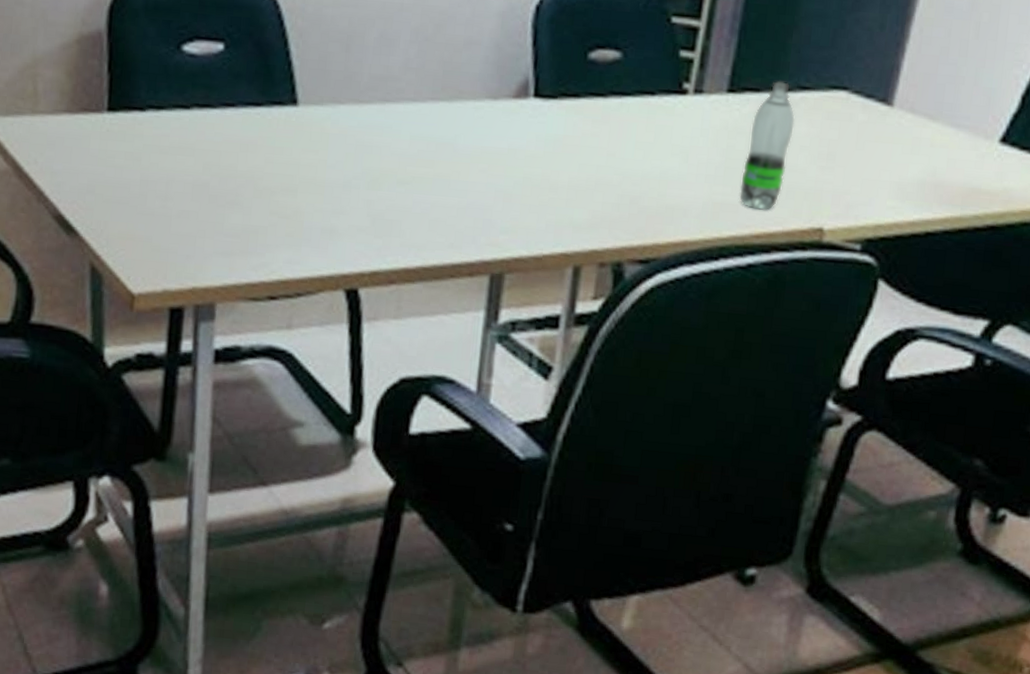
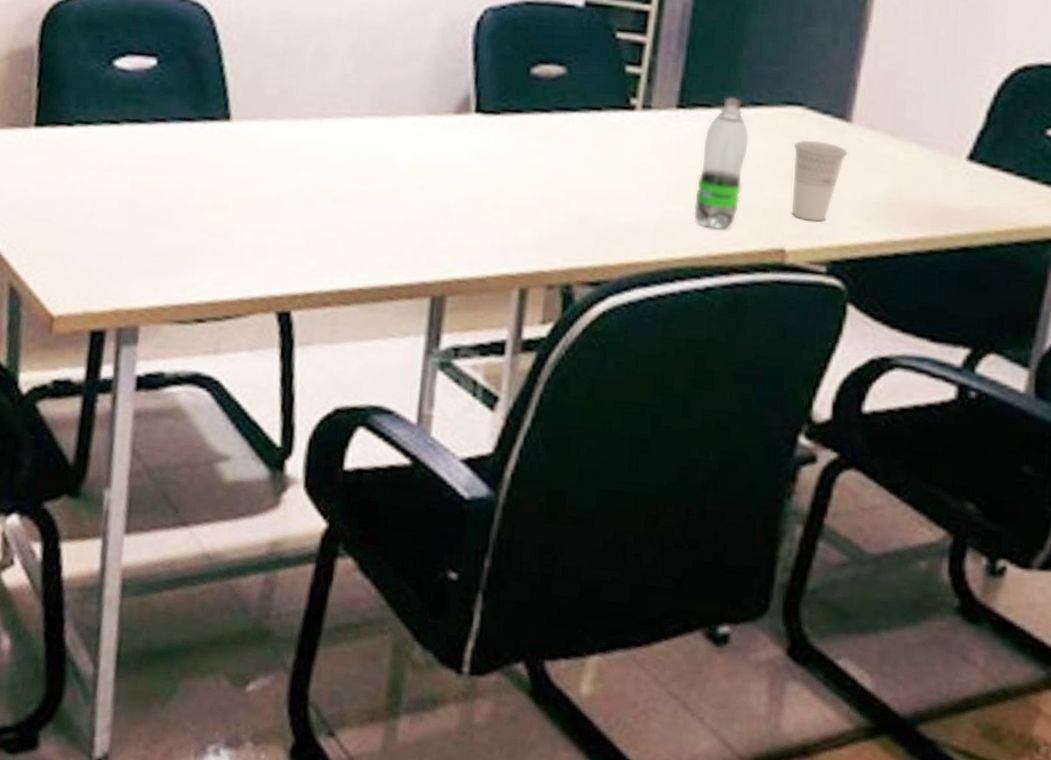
cup: none [831,123,888,202] -> present [791,139,848,222]

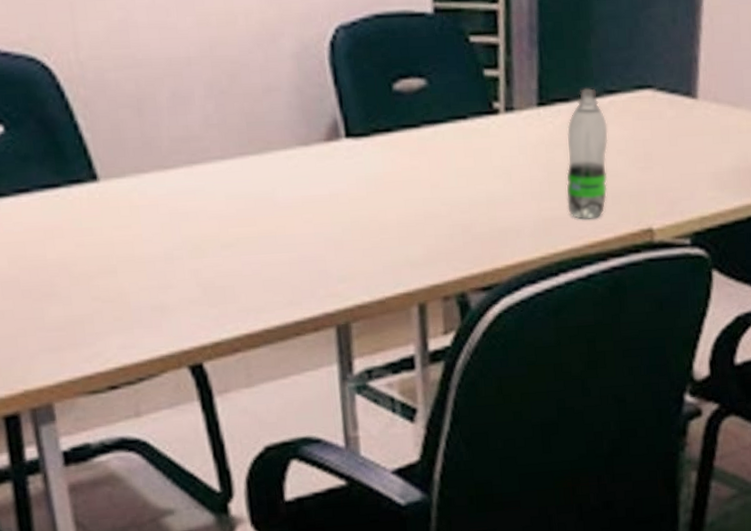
cup: present [791,139,848,222] -> none [648,120,698,199]

